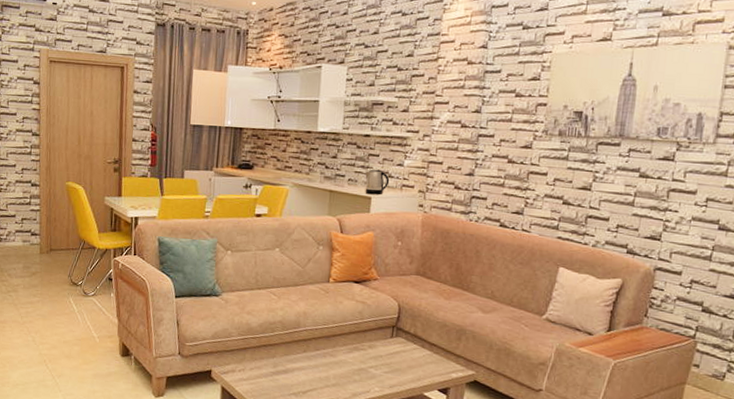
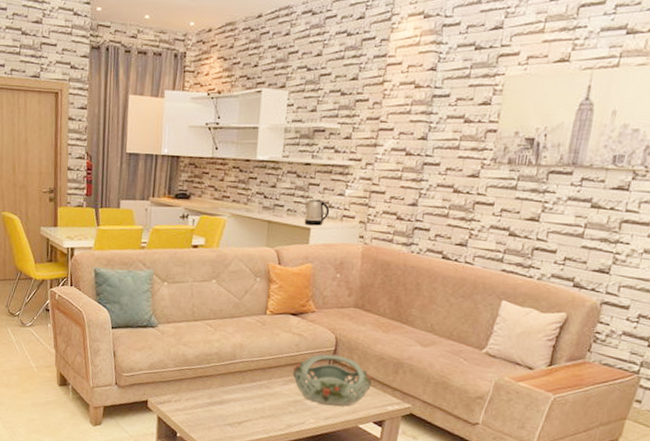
decorative basket: none [356,321,436,374] -> present [292,354,372,407]

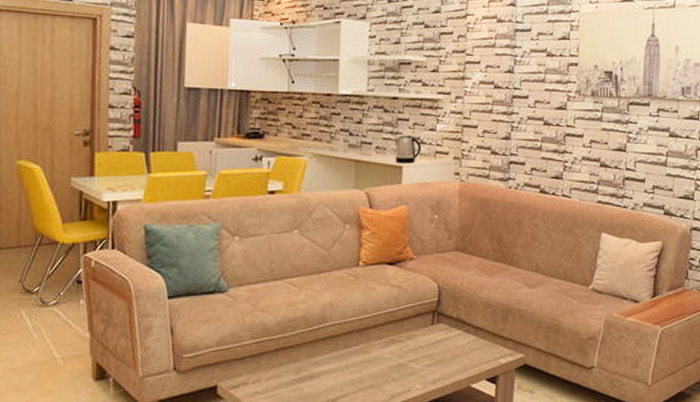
decorative basket: present [292,354,372,407] -> none [393,306,481,366]

